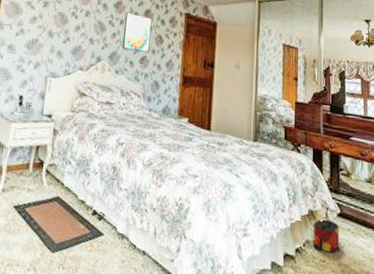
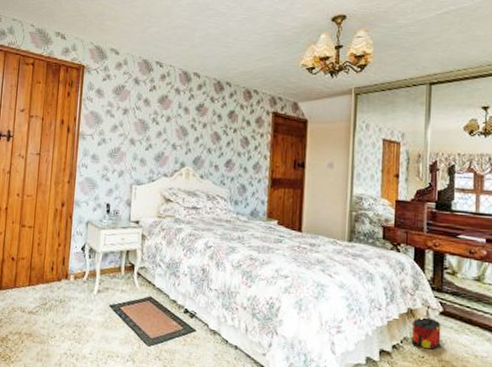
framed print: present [122,12,152,52] -> none [206,115,237,155]

